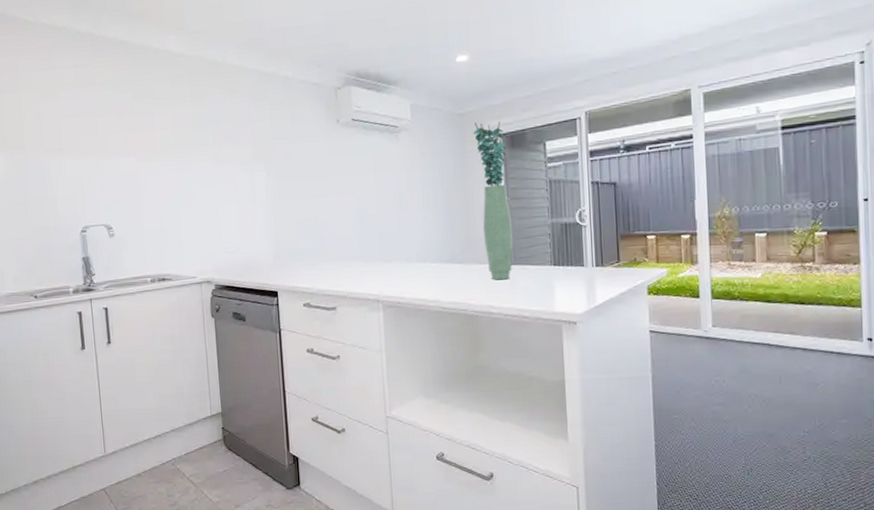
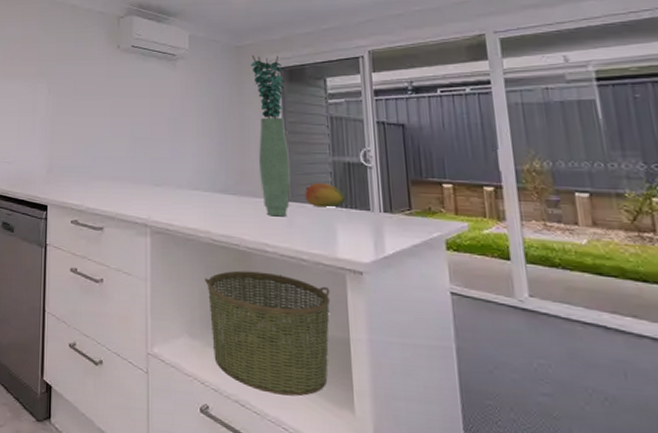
basket: none [435,332,549,435] -> present [204,270,331,396]
fruit: none [526,244,562,268] -> present [305,182,345,208]

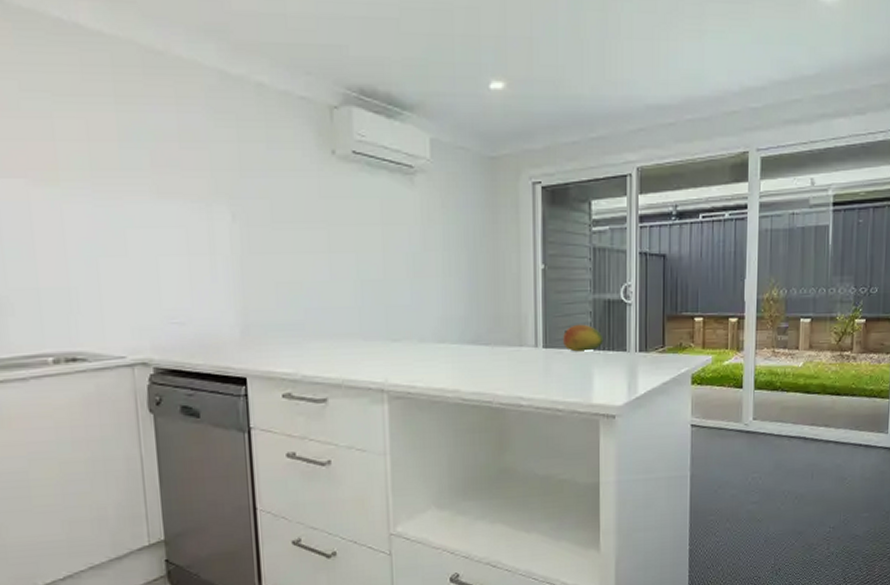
basket: present [204,270,331,396] -> none [453,428,584,549]
vase: present [250,55,291,217] -> none [507,170,549,366]

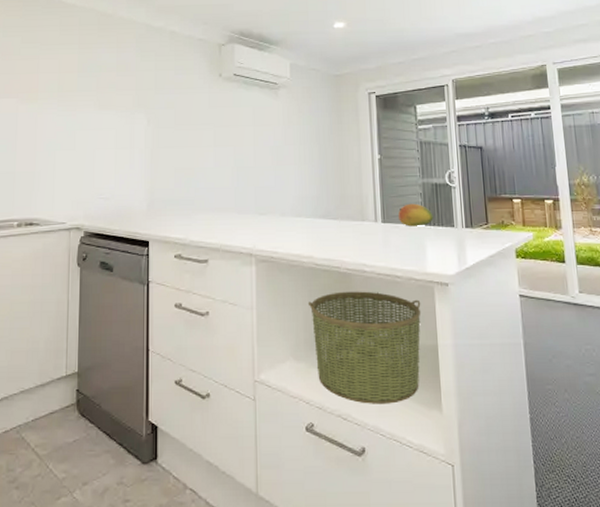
basket: none [453,428,584,549] -> present [307,291,422,404]

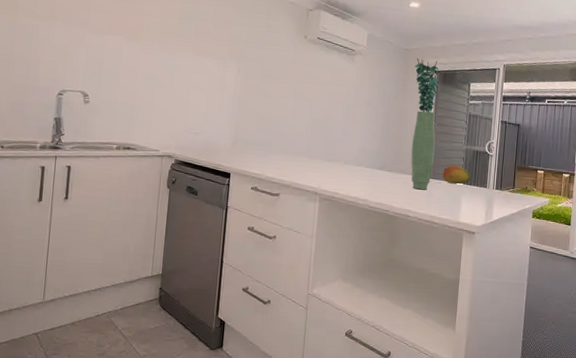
basket: present [307,291,422,404] -> none [358,230,451,321]
vase: none [348,83,386,238] -> present [410,58,440,190]

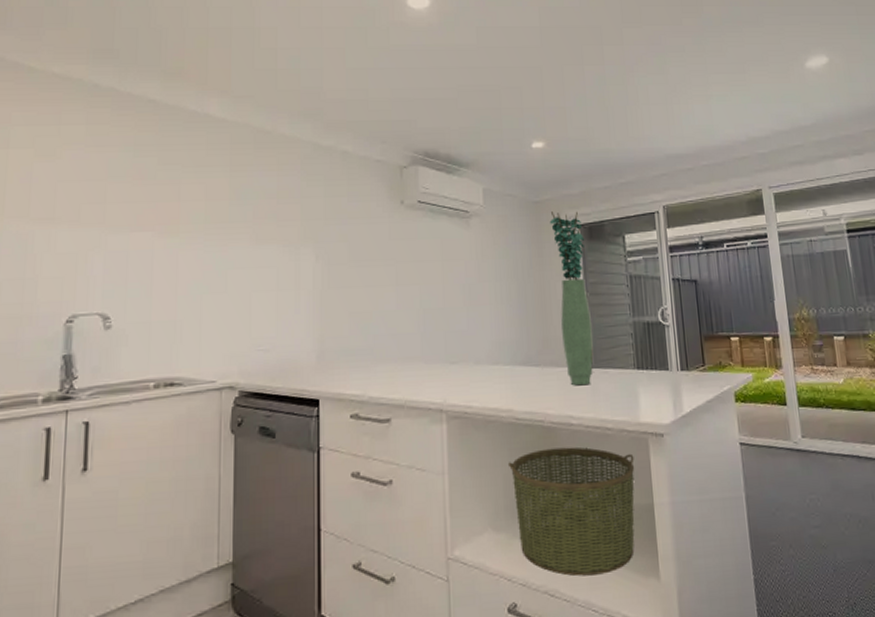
basket: none [358,230,451,321] -> present [507,447,635,577]
fruit: present [442,165,471,185] -> none [607,345,646,372]

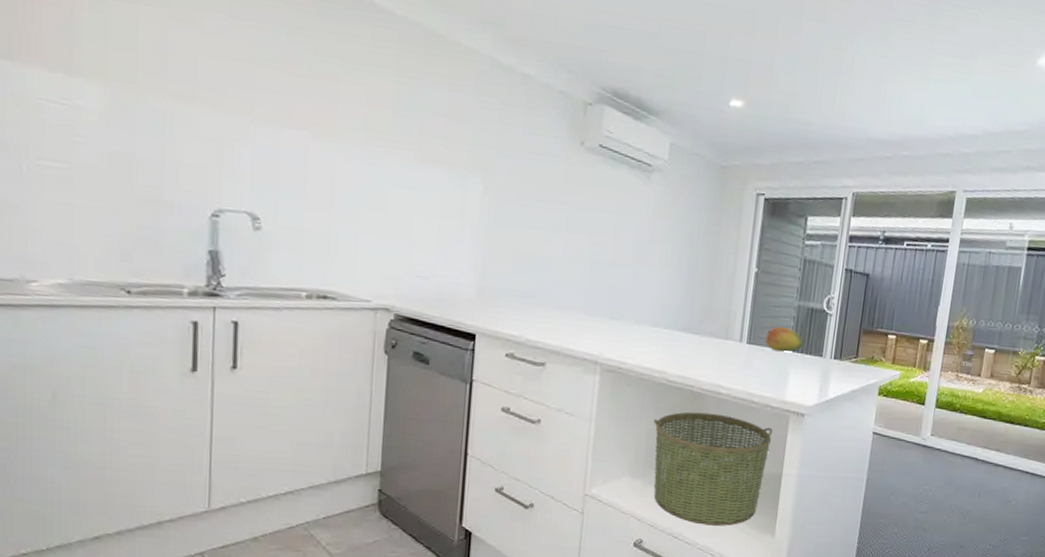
vase: present [549,211,594,386] -> none [724,180,767,360]
fruit: none [607,345,646,372] -> present [766,326,803,352]

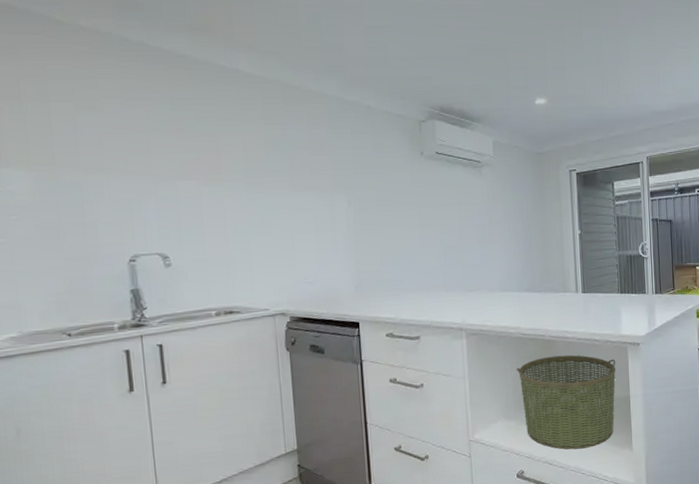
fruit: present [766,326,803,352] -> none [597,274,628,296]

